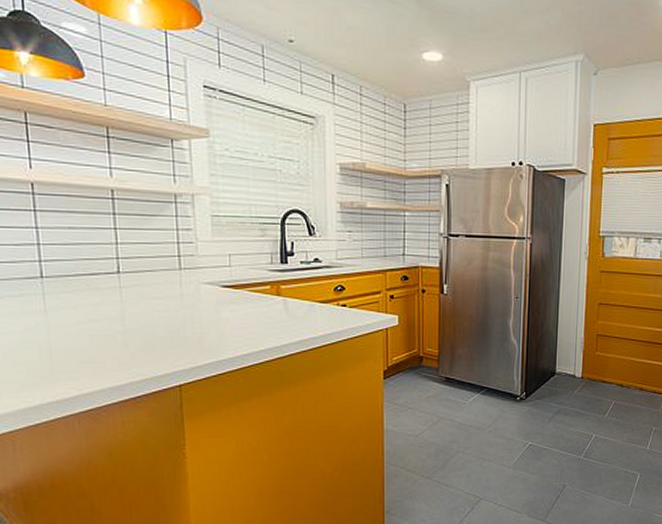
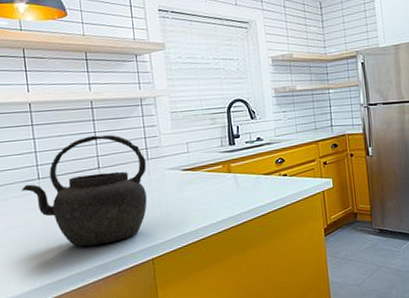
kettle: none [18,232,178,363] -> present [21,135,147,247]

